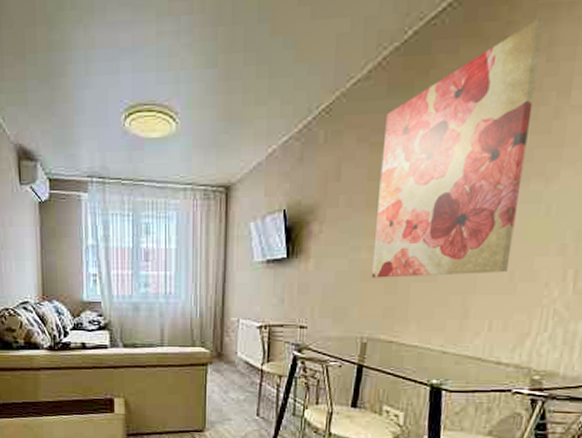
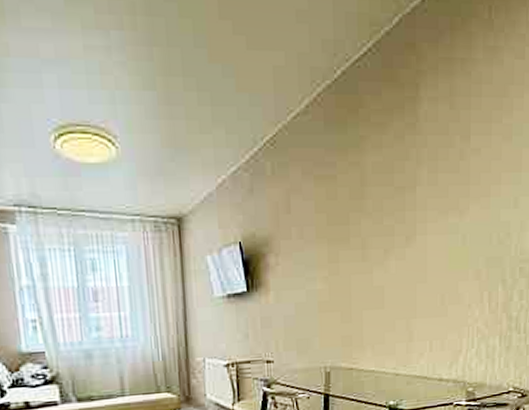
wall art: present [371,18,546,278] -> none [326,70,445,308]

